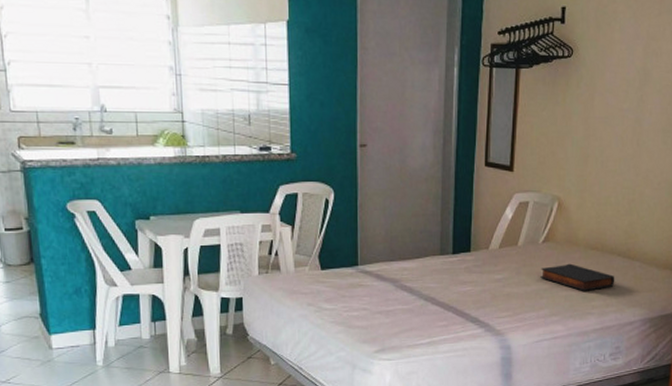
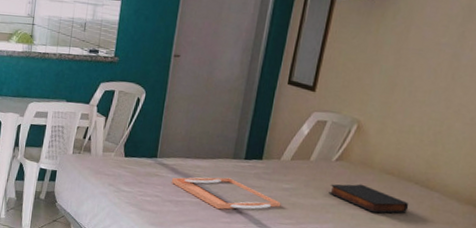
serving tray: none [378,277,496,313] -> present [171,177,281,210]

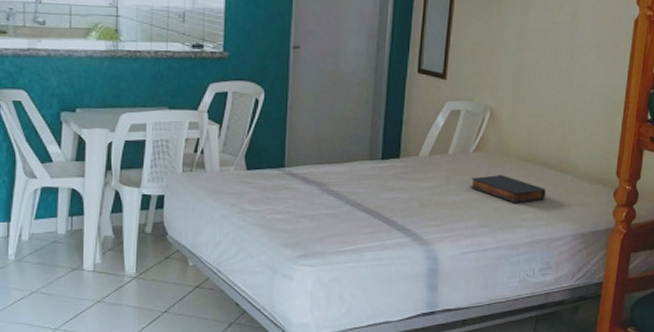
serving tray: present [171,177,281,210] -> none [303,182,424,219]

